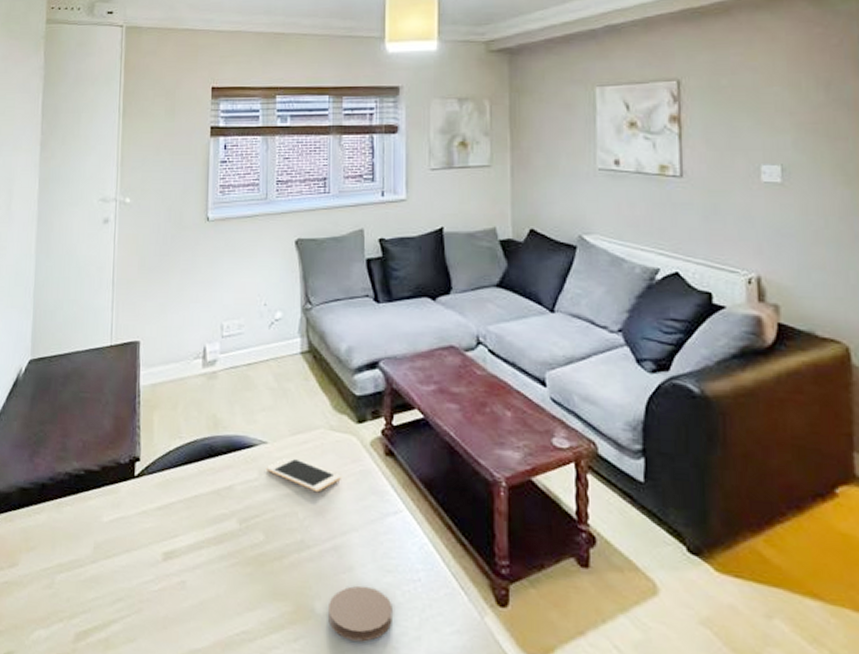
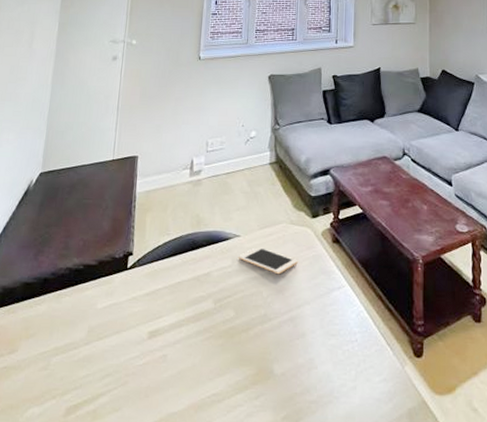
coaster: present [328,585,392,642] -> none [284,348,335,395]

